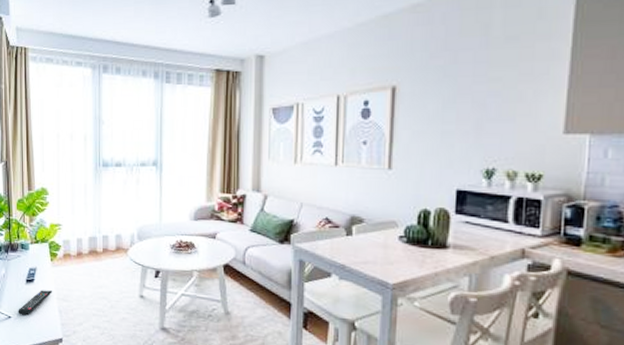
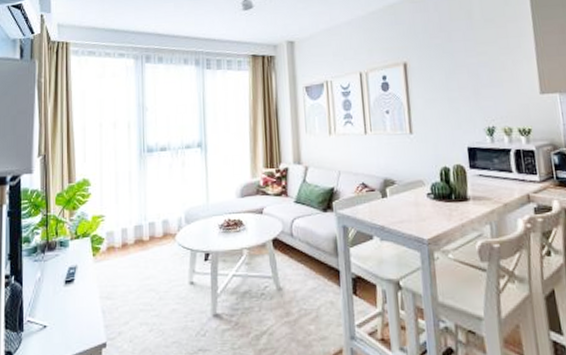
remote control: present [18,290,53,316] -> none [55,289,95,322]

